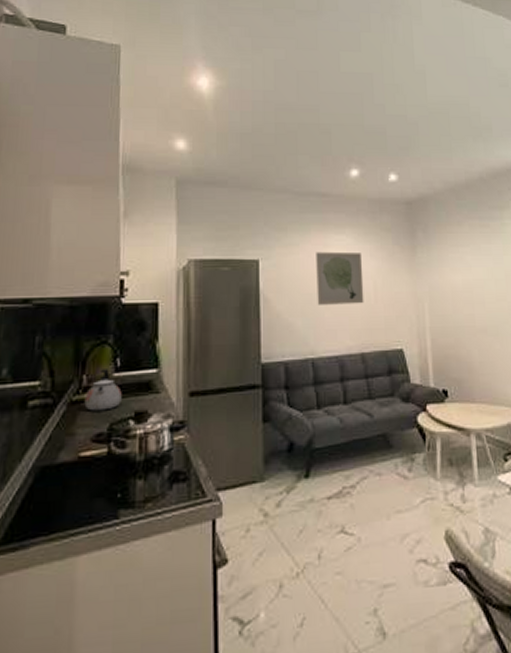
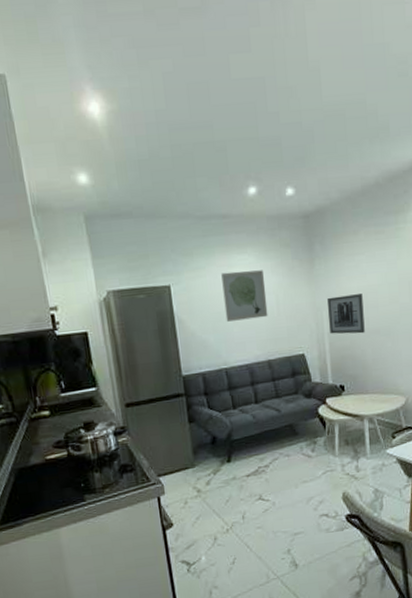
kettle: present [84,369,122,411] -> none [41,391,71,425]
wall art: none [430,288,471,332] -> present [328,294,365,334]

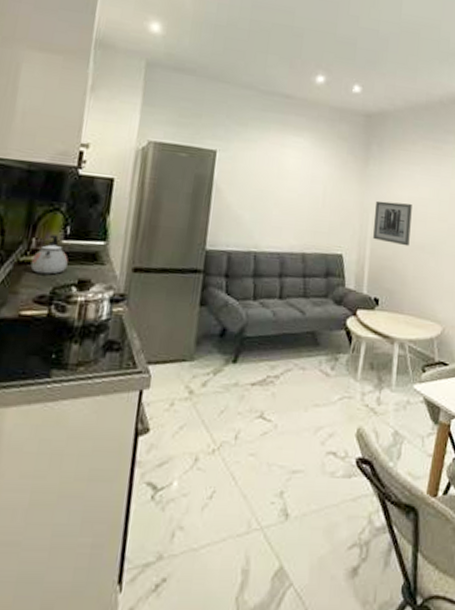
kettle: none [41,391,71,425] -> present [30,235,68,275]
wall art: present [221,270,268,322] -> none [267,150,316,207]

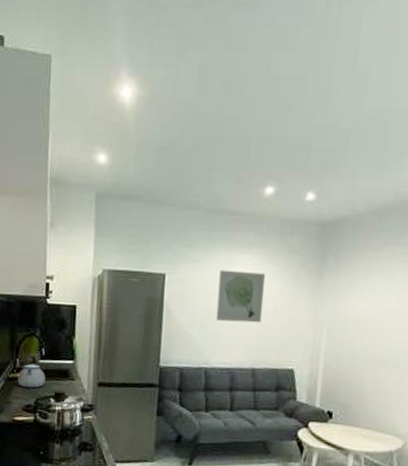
wall art: none [267,150,316,207] -> present [216,269,265,323]
wall art: present [373,200,412,247] -> none [327,314,373,360]

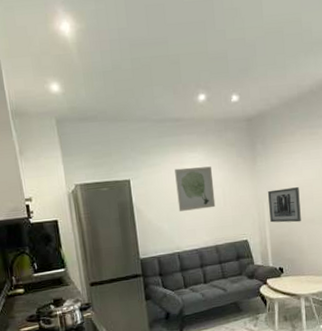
kettle: present [17,356,45,388] -> none [16,271,43,301]
wall art: none [327,314,373,360] -> present [268,187,301,223]

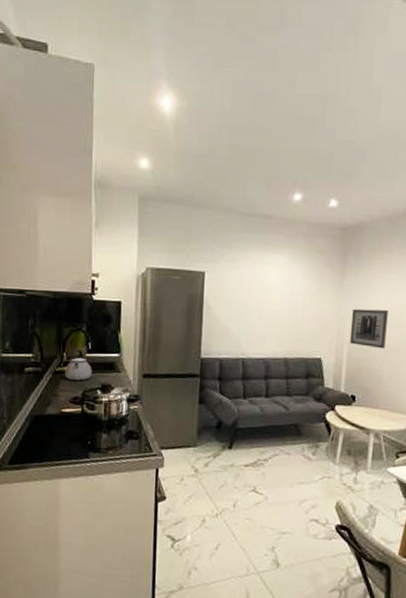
kettle: none [16,271,43,301] -> present [65,350,92,381]
wall art: present [175,166,216,211] -> none [251,268,295,317]

